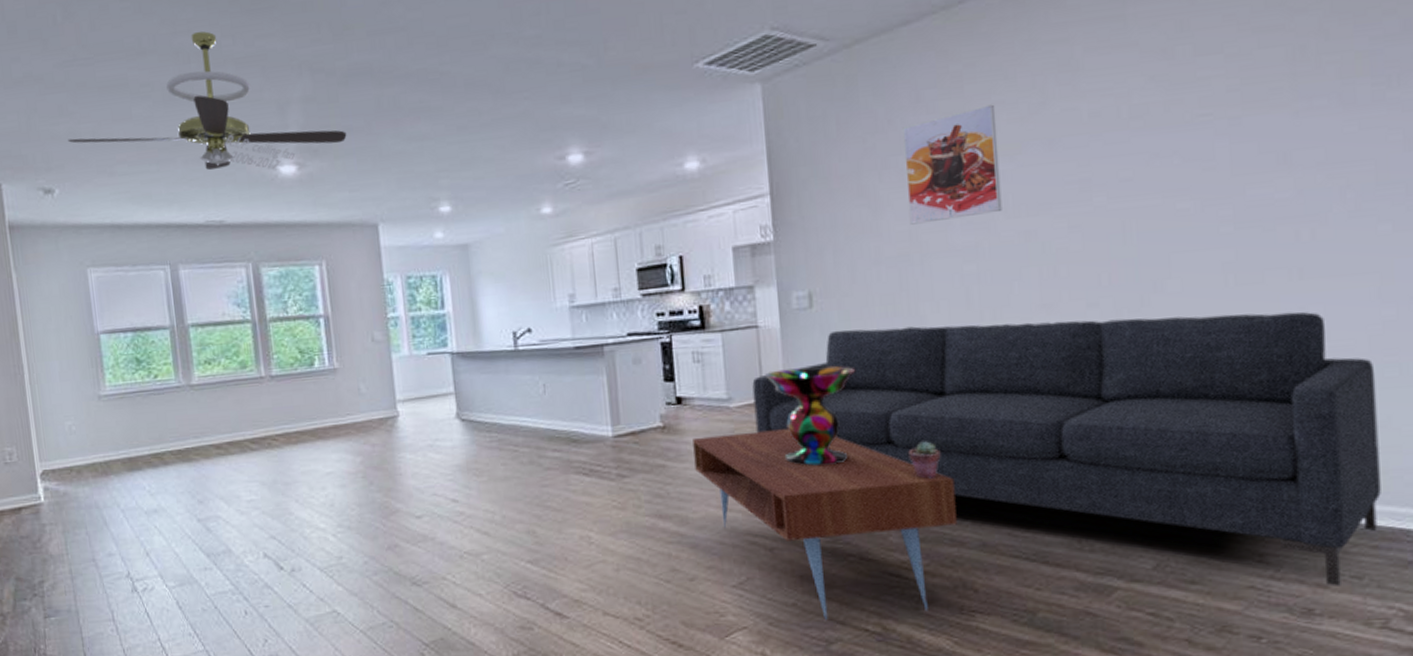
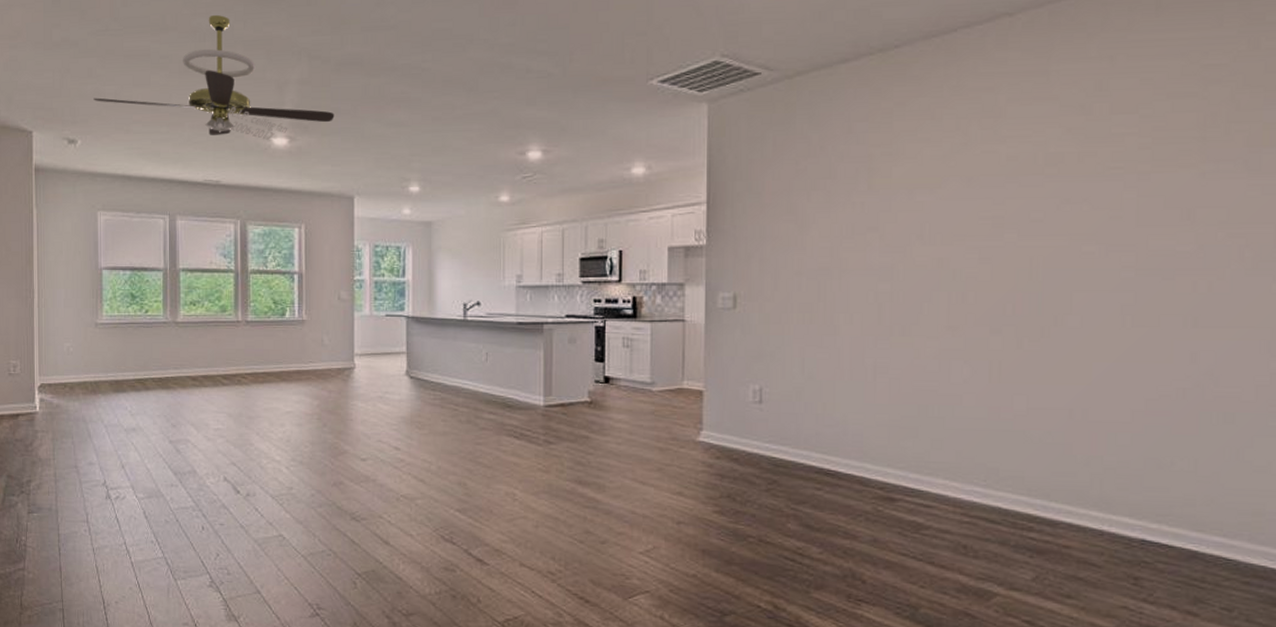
coffee table: present [692,429,957,621] -> none [616,414,852,596]
sofa: present [752,312,1381,586] -> none [674,331,1260,616]
decorative bowl: present [764,366,856,466] -> none [686,361,771,452]
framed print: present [902,104,1002,225] -> none [832,141,921,242]
potted succulent: present [908,441,941,479] -> none [812,440,842,475]

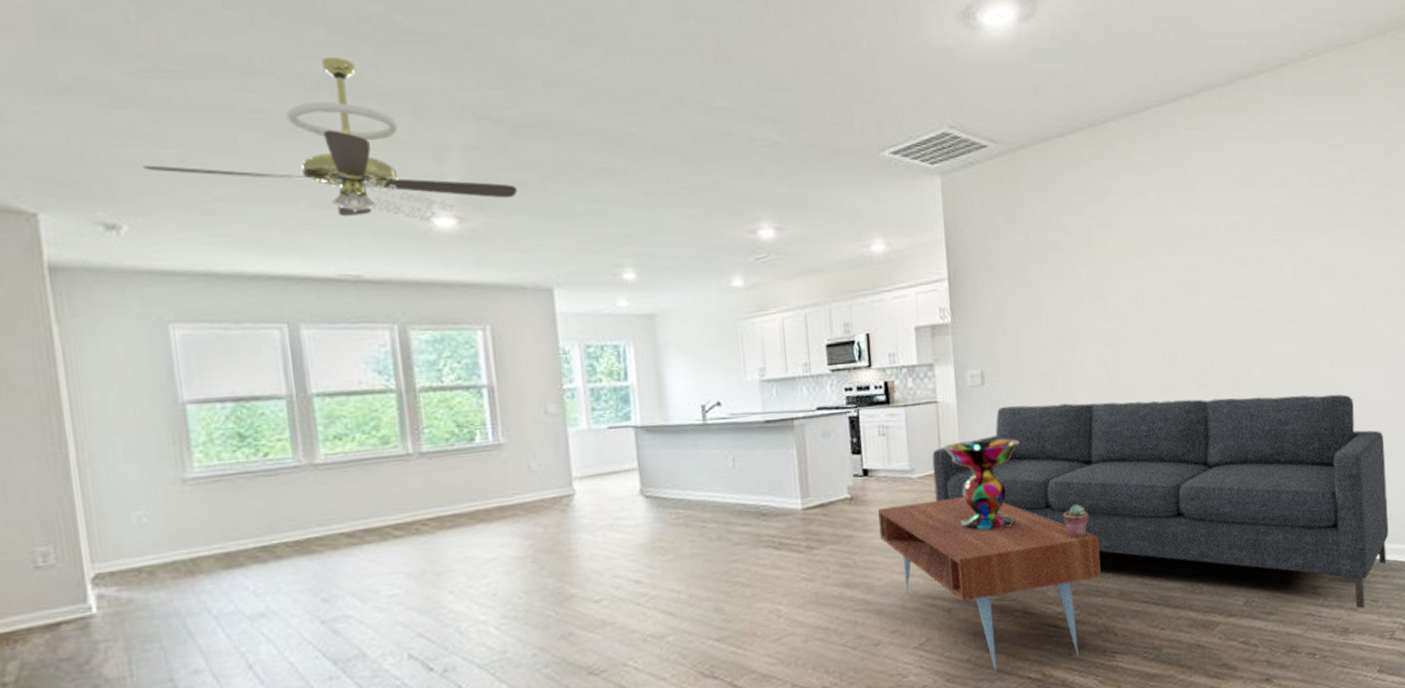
coffee table: none [616,414,852,596] -> present [878,497,1101,673]
sofa: none [674,331,1260,616] -> present [932,394,1389,609]
decorative bowl: none [686,361,771,452] -> present [942,438,1021,531]
potted succulent: none [812,440,842,475] -> present [1063,504,1089,538]

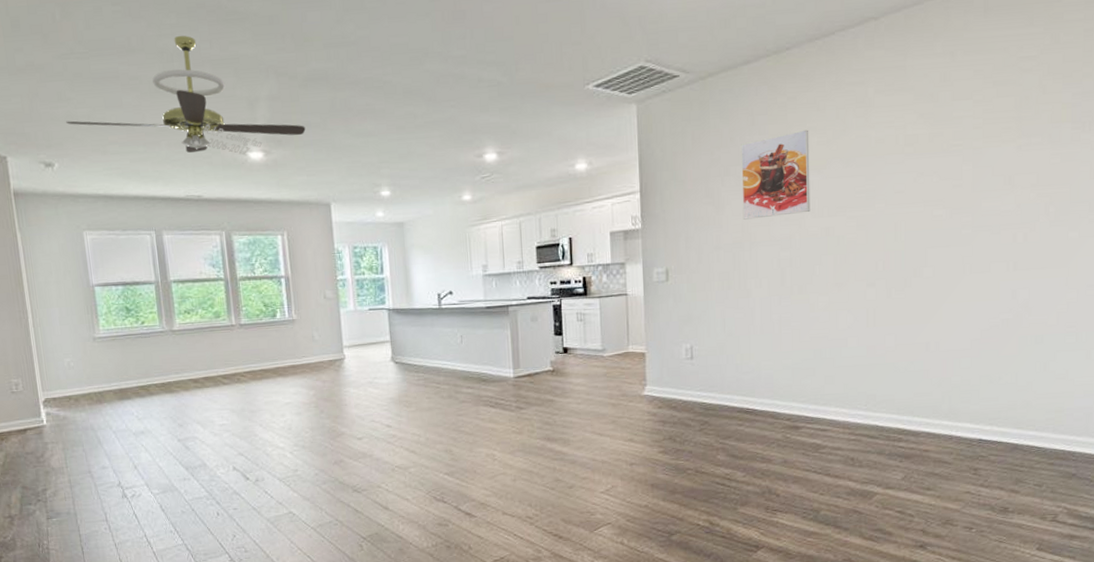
coffee table: present [878,497,1101,673] -> none [575,373,767,518]
sofa: present [932,394,1389,609] -> none [621,294,1060,492]
decorative bowl: present [942,438,1021,531] -> none [630,326,699,402]
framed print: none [1058,213,1135,313] -> present [741,129,810,220]
potted succulent: present [1063,504,1089,538] -> none [734,384,757,412]

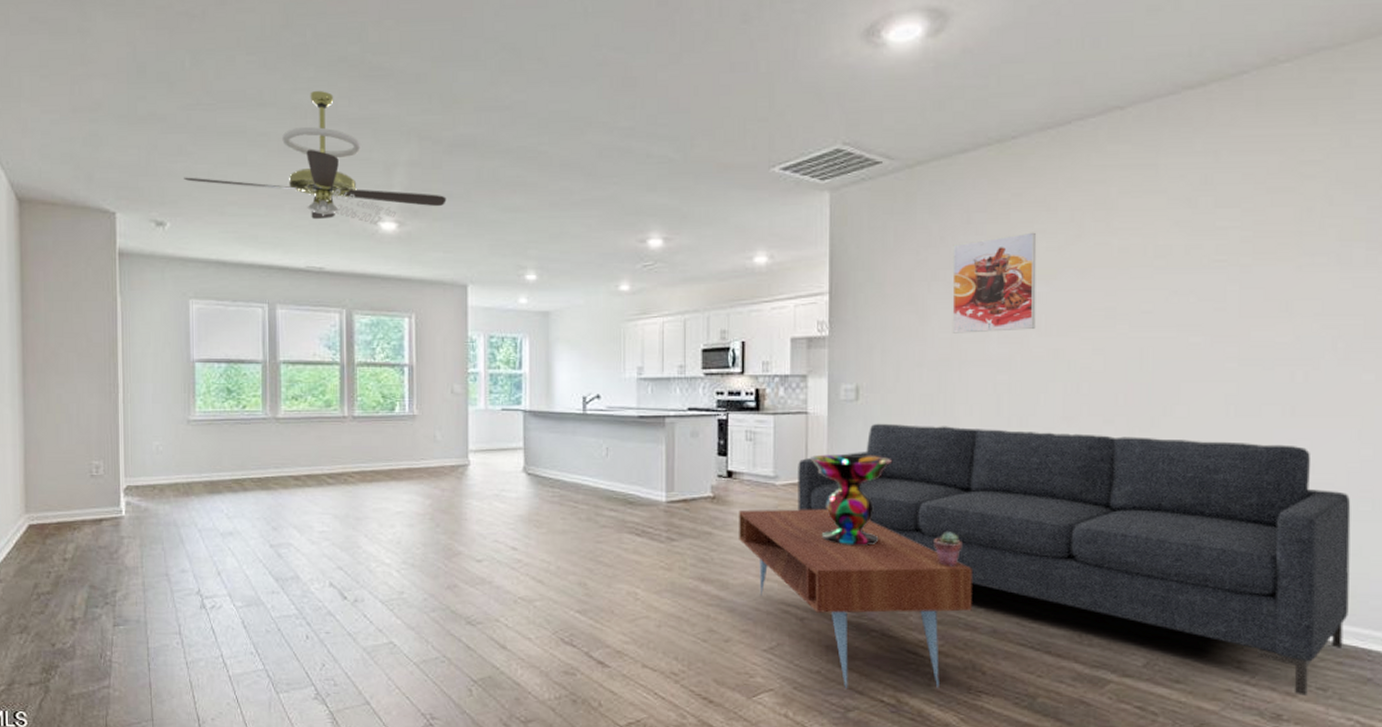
coffee table: none [575,373,767,518] -> present [739,509,972,690]
sofa: none [621,294,1060,492] -> present [797,423,1351,696]
decorative bowl: none [630,326,699,402] -> present [809,454,893,546]
potted succulent: none [734,384,757,412] -> present [934,532,962,566]

